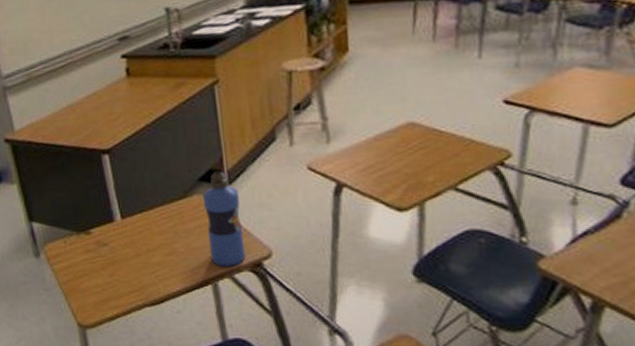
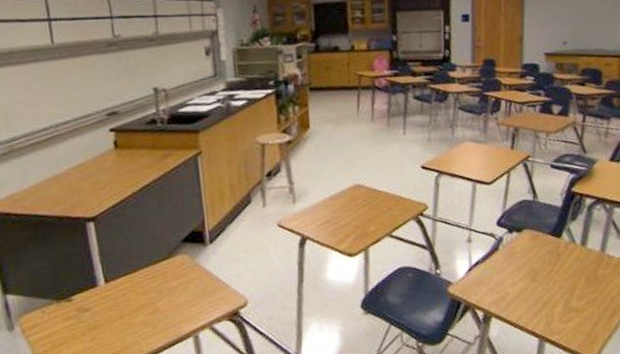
water bottle: present [202,171,246,267] -> none [185,232,224,319]

